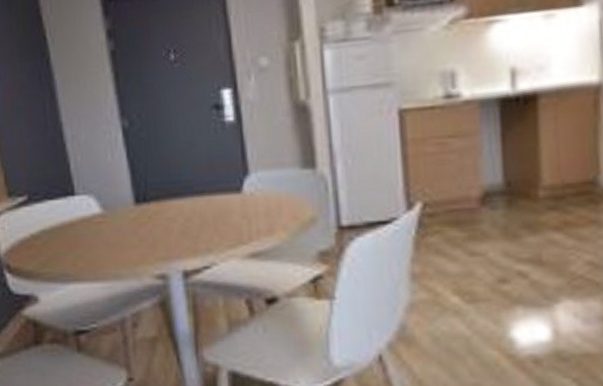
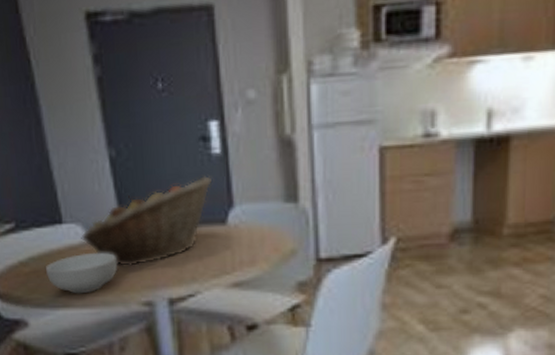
cereal bowl: none [57,223,132,268] -> present [46,252,120,294]
fruit basket: none [93,144,226,238] -> present [81,176,212,266]

